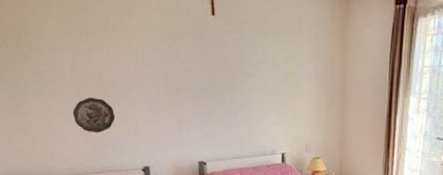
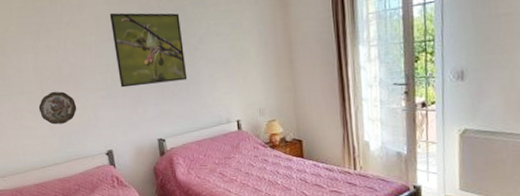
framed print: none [161,23,237,105] -> present [109,12,188,88]

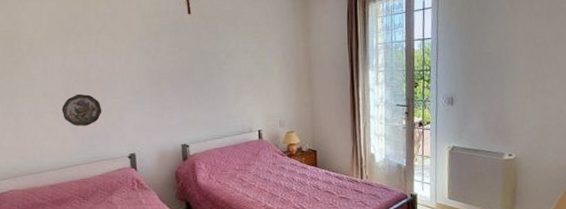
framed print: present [109,12,188,88] -> none [143,24,214,94]

